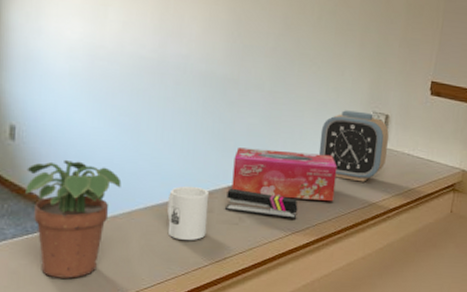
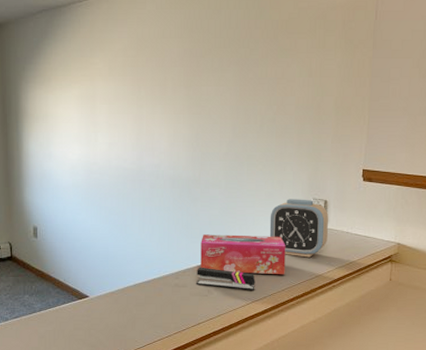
potted plant: present [26,159,122,278] -> none [47,250,115,341]
mug: present [167,186,210,240] -> none [151,266,183,309]

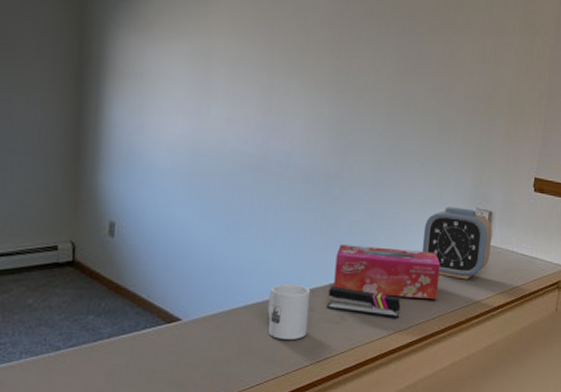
mug: none [151,266,183,309] -> present [267,283,311,340]

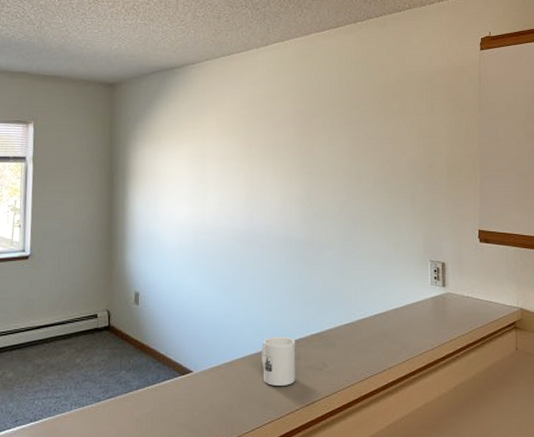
stapler: present [326,285,401,318] -> none [309,336,374,363]
tissue box: present [333,244,441,300] -> none [314,300,405,345]
alarm clock: present [421,206,492,280] -> none [386,261,448,325]

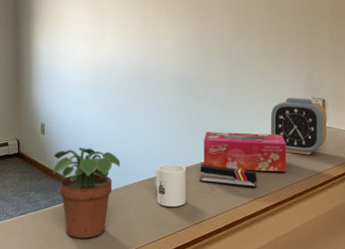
potted plant: none [147,318,223,425] -> present [53,147,121,239]
stapler: none [309,336,374,363] -> present [199,164,257,188]
tissue box: none [314,300,405,345] -> present [203,132,286,173]
alarm clock: none [386,261,448,325] -> present [270,97,327,155]

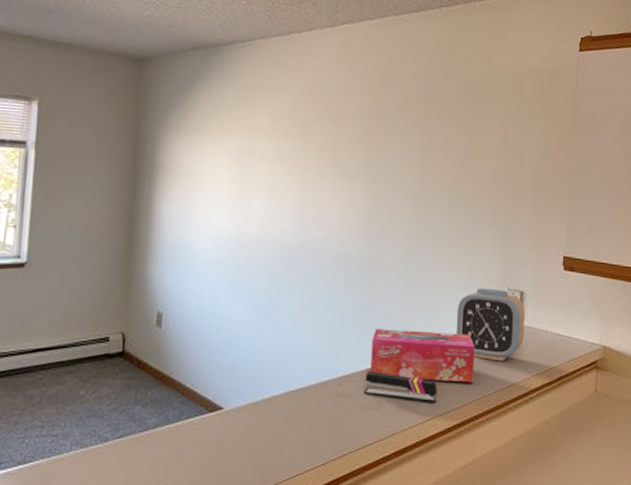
potted plant: present [53,147,121,239] -> none [169,345,262,470]
mug: present [156,163,187,207] -> none [306,369,348,427]

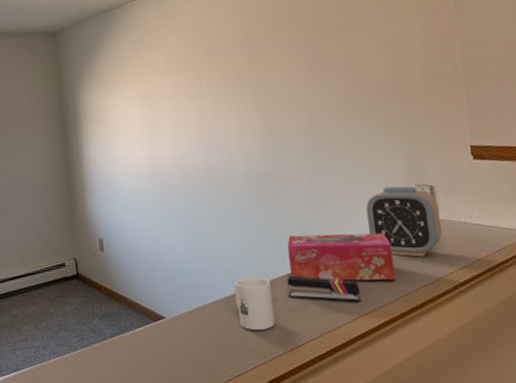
mug: none [306,369,348,427] -> present [234,277,275,330]

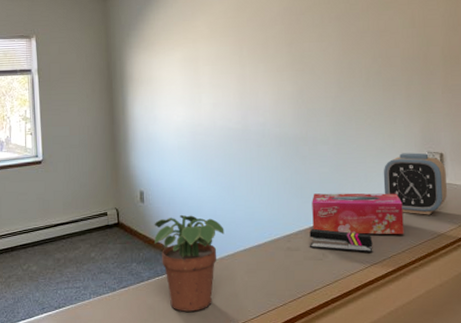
potted plant: none [115,263,193,373] -> present [154,214,225,312]
mug: present [234,277,275,330] -> none [262,229,297,275]

